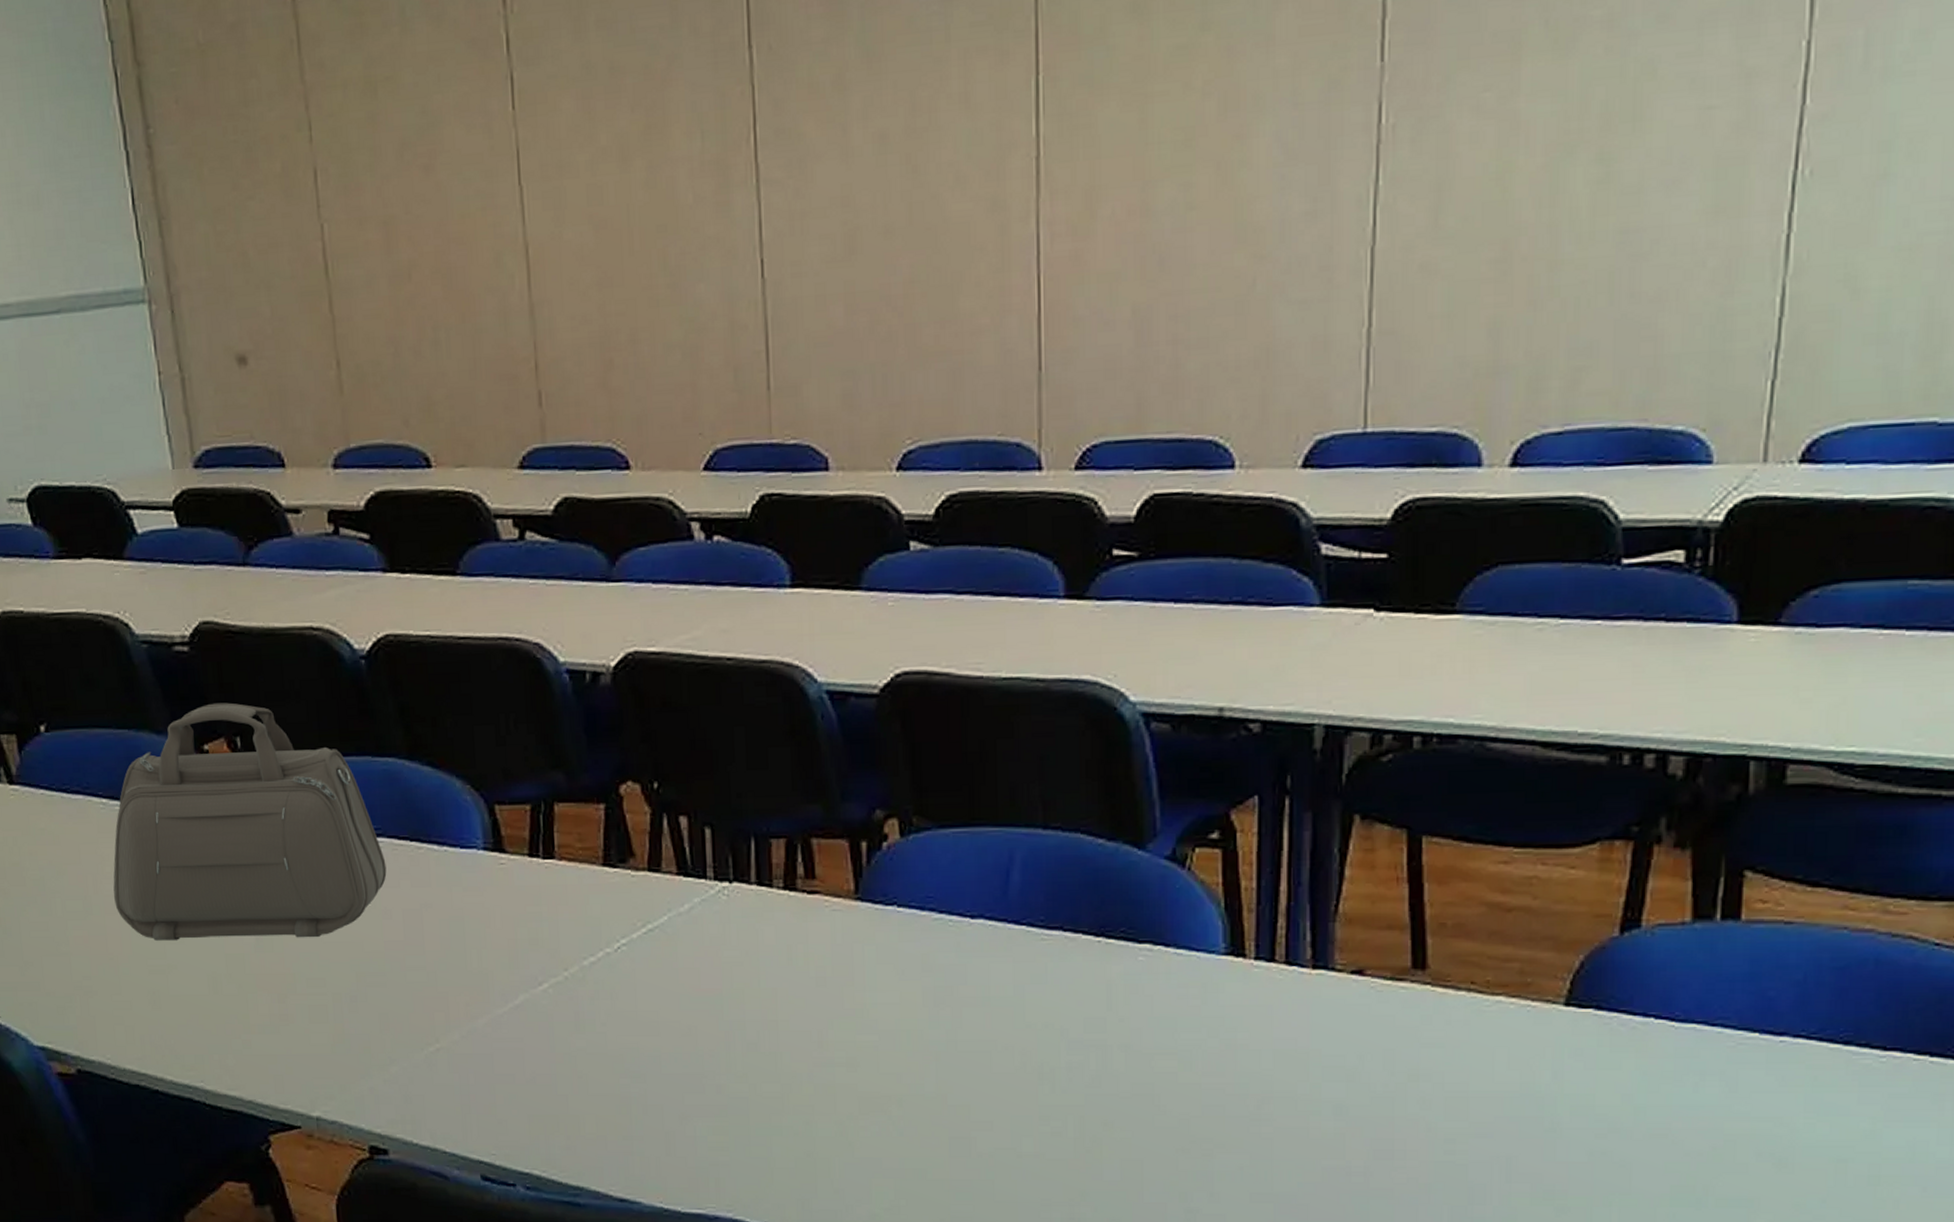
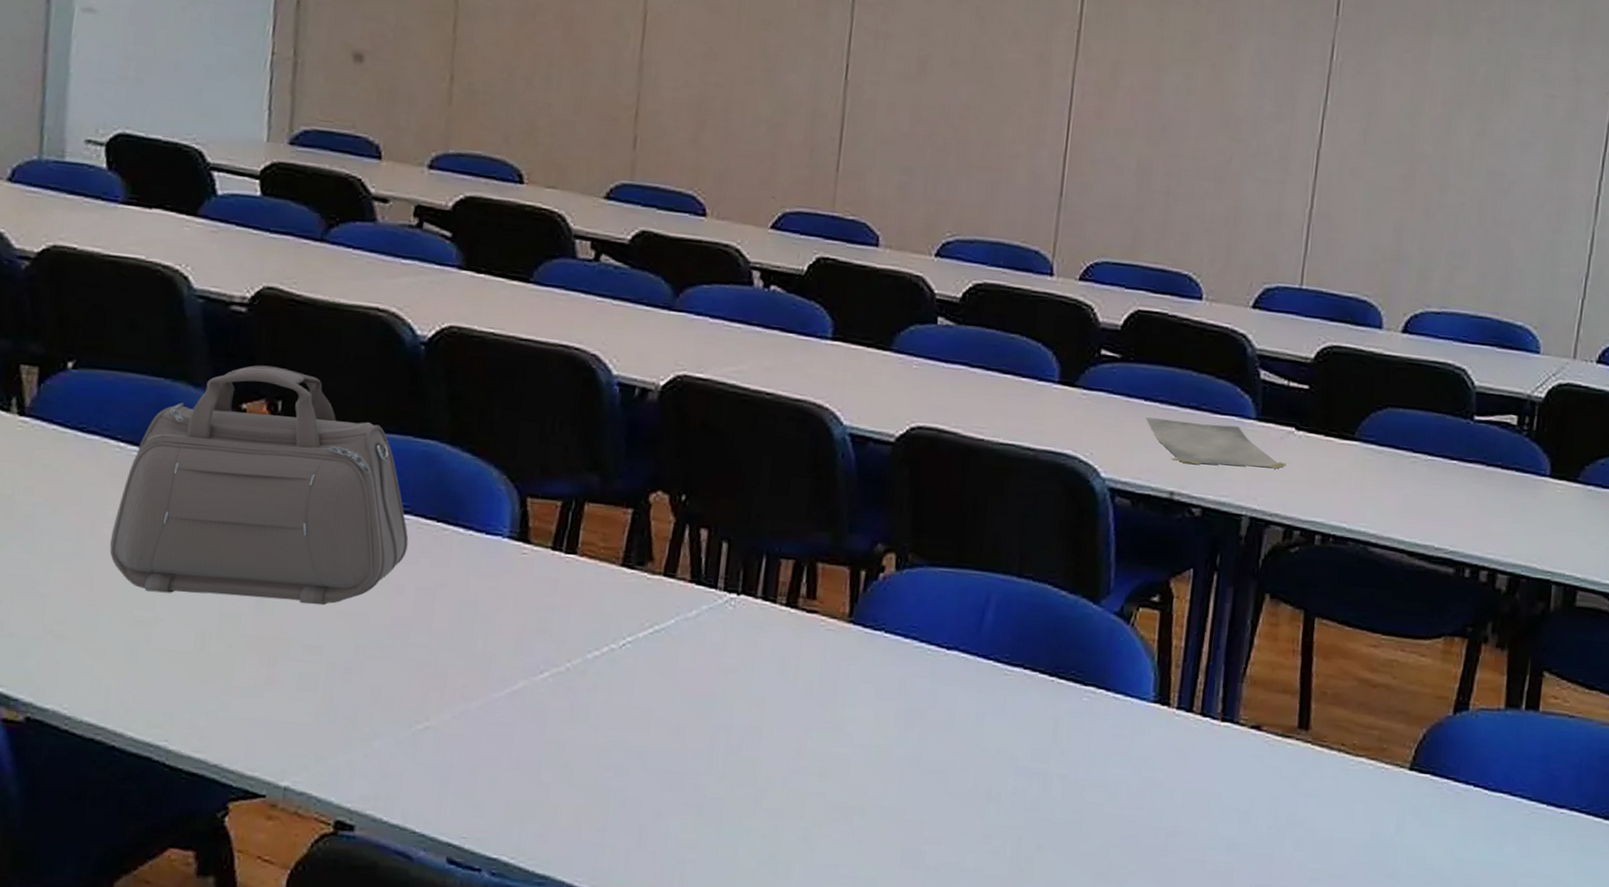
parchment: none [1177,617,1367,672] -> present [1145,417,1287,469]

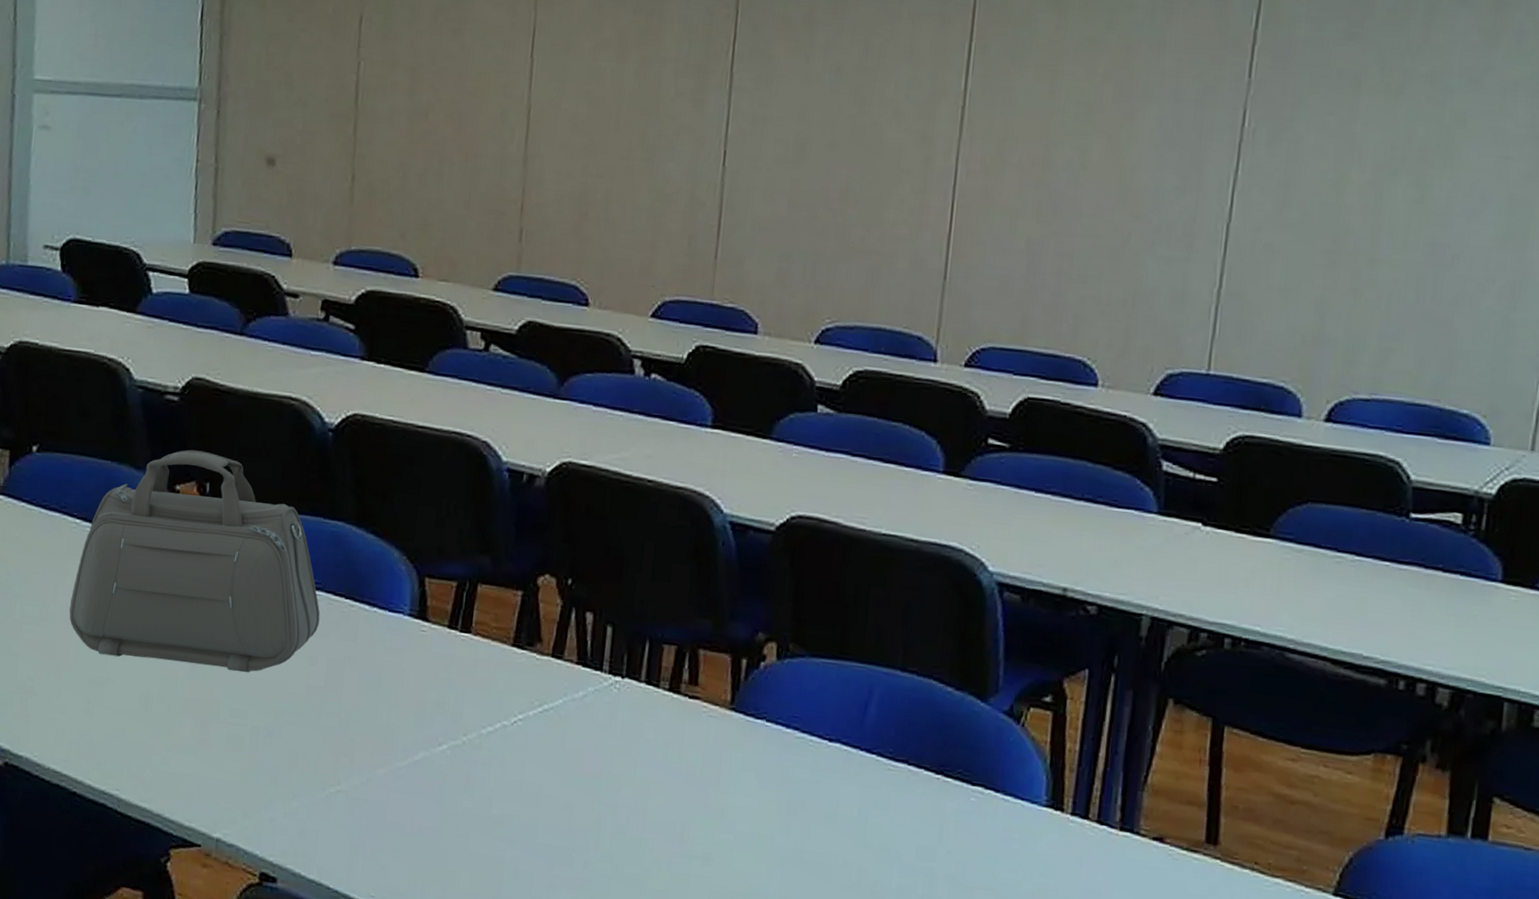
parchment: present [1145,417,1287,469] -> none [1036,510,1192,567]

